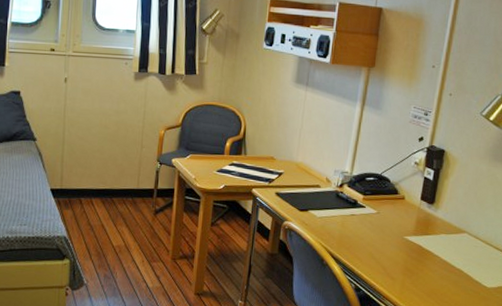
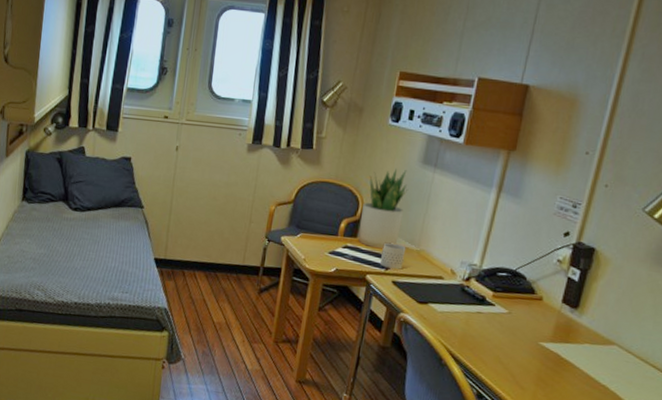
planter: none [243,89,285,164] -> present [358,169,409,249]
mug: none [264,157,286,182] -> present [380,242,406,270]

